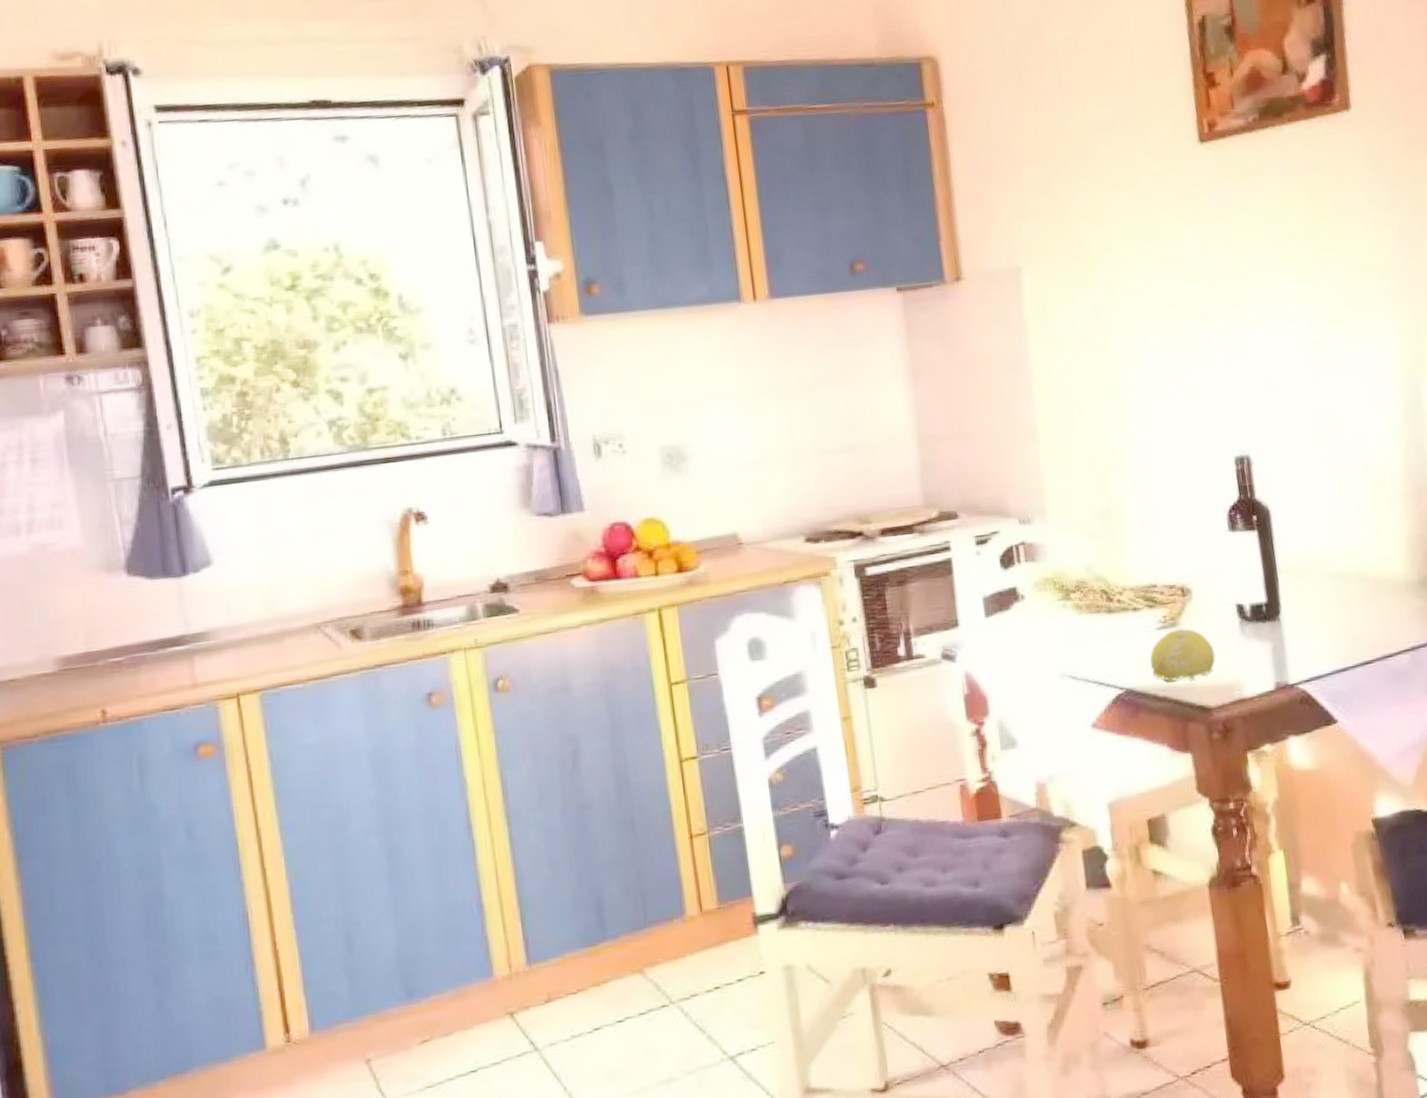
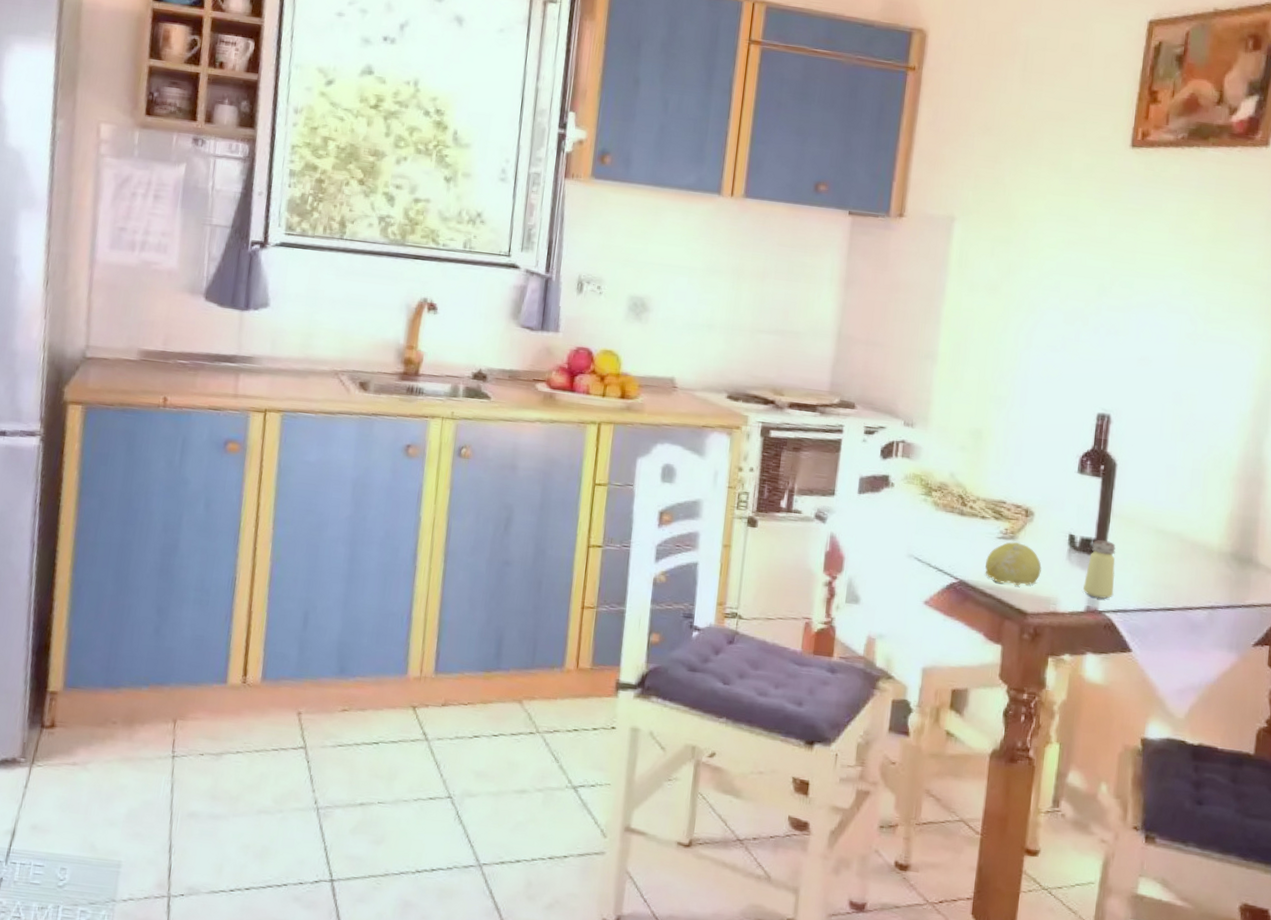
saltshaker: none [1265,601,1302,671] -> present [1083,539,1116,599]

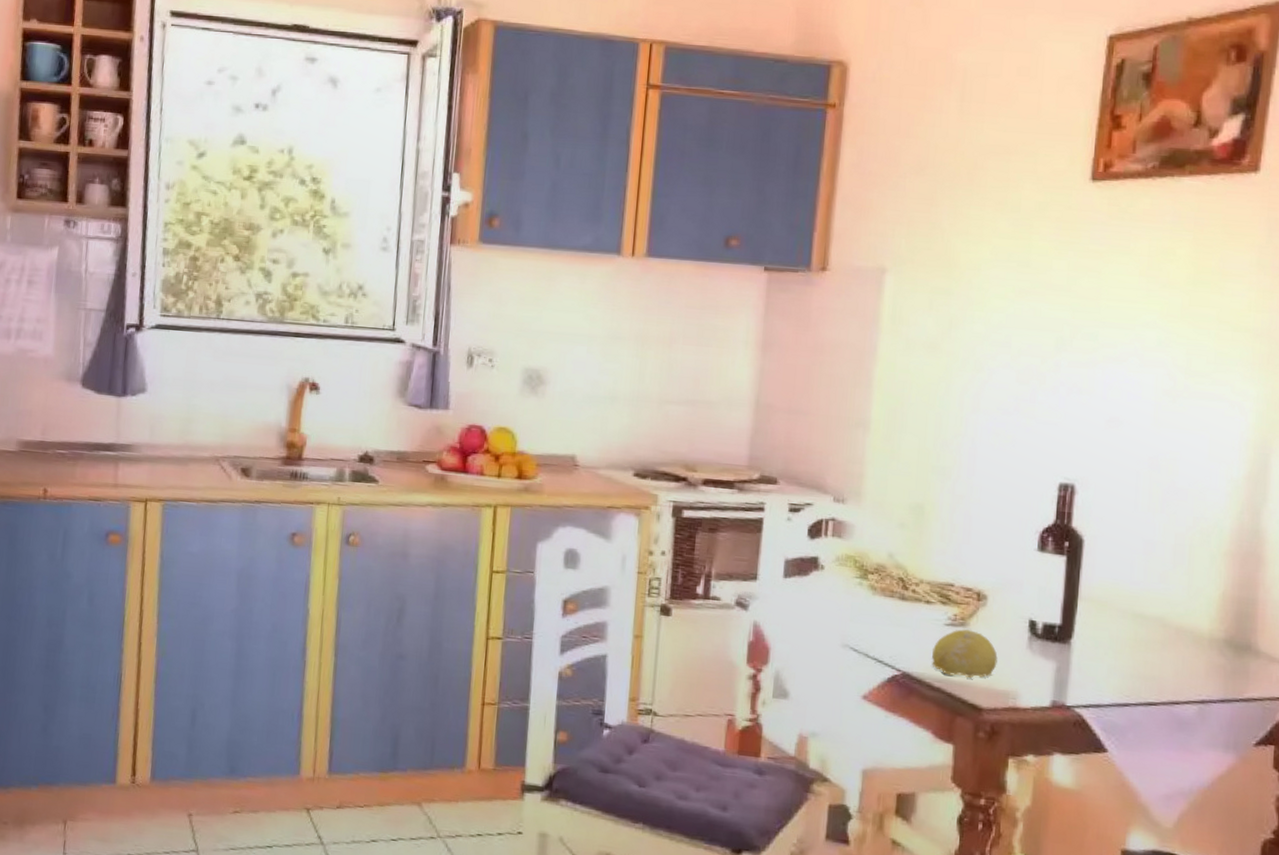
saltshaker: present [1083,539,1116,599] -> none [1048,625,1085,693]

